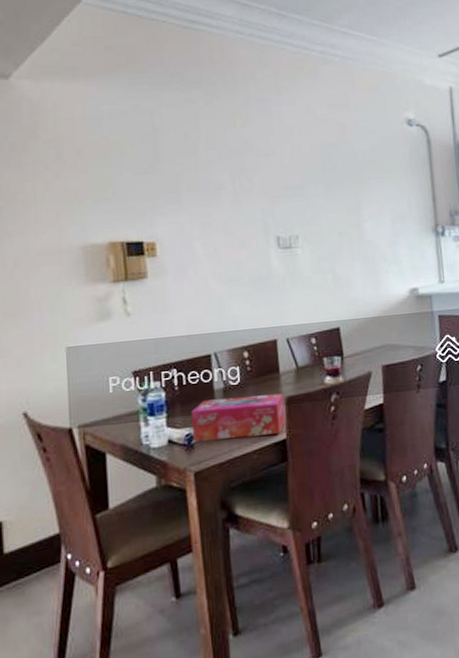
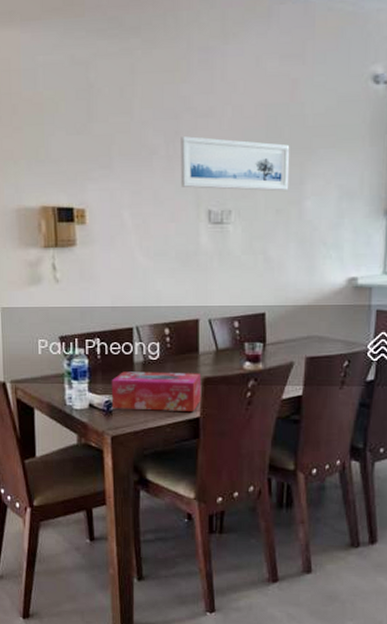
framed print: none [245,172,348,218] -> present [180,136,290,192]

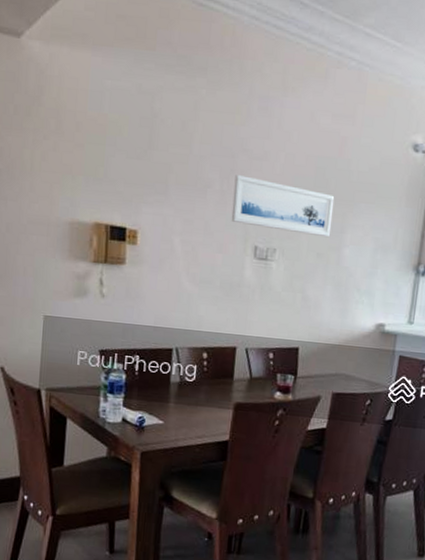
tissue box: present [111,371,202,411] -> none [145,390,233,434]

